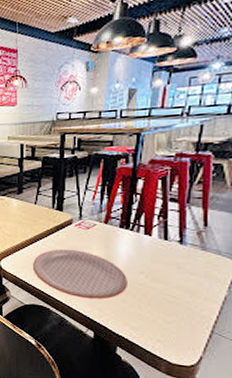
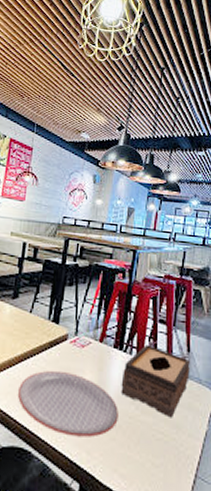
tissue box: none [129,222,207,285] -> present [121,344,190,418]

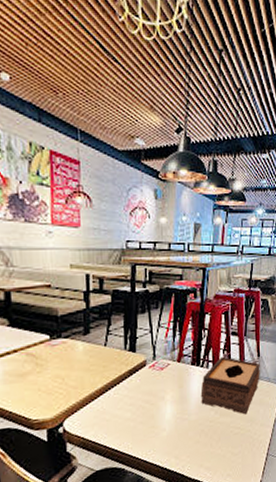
plate: present [17,370,118,437] -> none [103,394,200,448]

